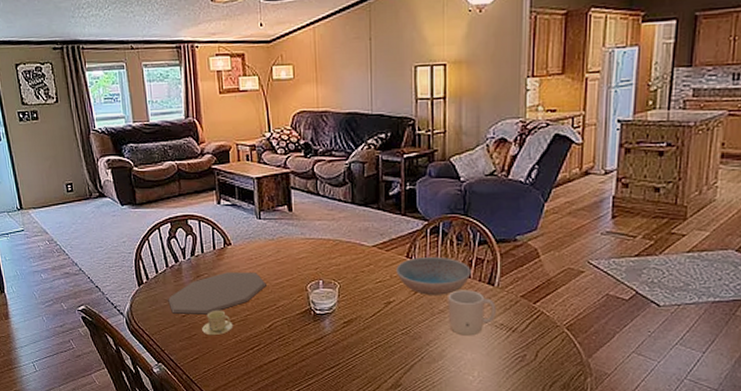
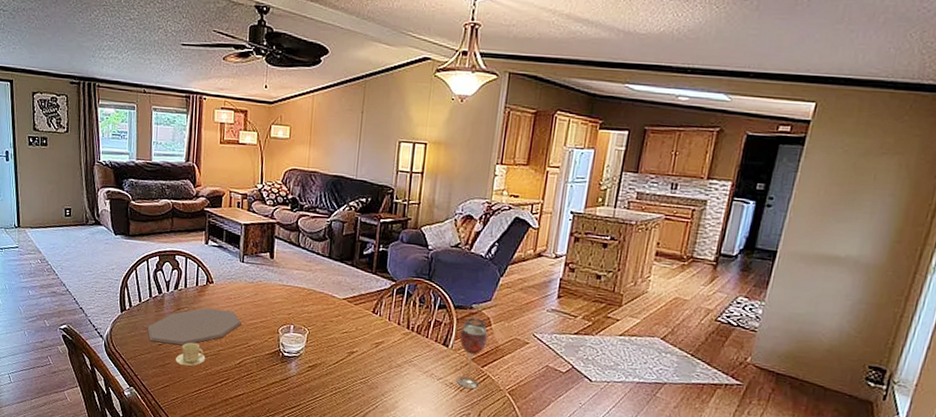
dish: present [396,256,471,295] -> none [362,313,429,351]
mug: present [448,290,496,336] -> none [404,347,448,391]
wineglass: none [506,251,536,328] -> present [456,317,488,389]

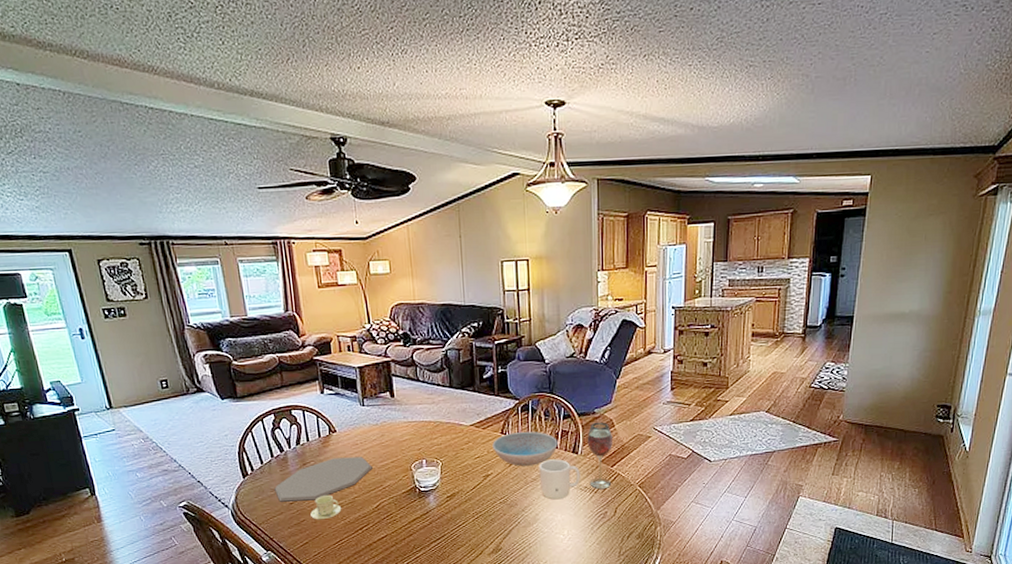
dish: none [362,313,429,351] -> present [492,431,558,466]
mug: none [404,347,448,391] -> present [539,459,580,500]

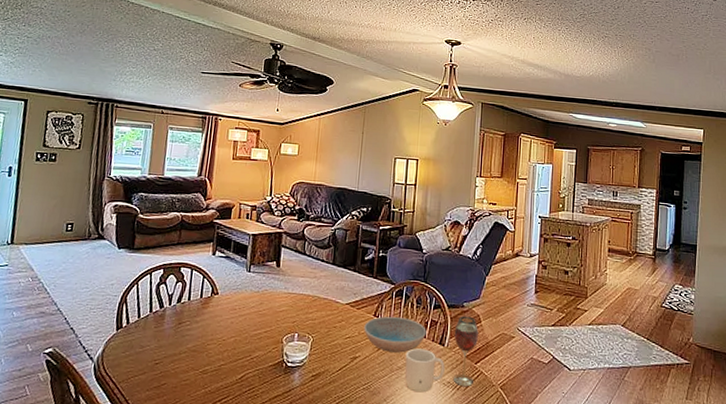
placemat: present [274,457,373,502] -> none [144,320,245,363]
cup and saucer: present [310,494,342,520] -> none [172,358,206,386]

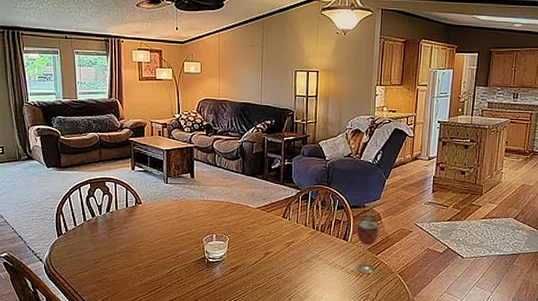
dish: present [364,316,427,353] -> none [274,217,331,248]
mug: present [404,348,445,393] -> none [312,244,348,280]

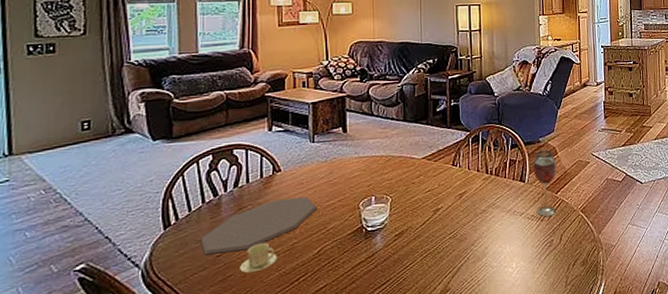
placemat: none [84,226,169,262] -> present [200,197,317,255]
cup and saucer: none [112,257,139,279] -> present [240,242,278,273]

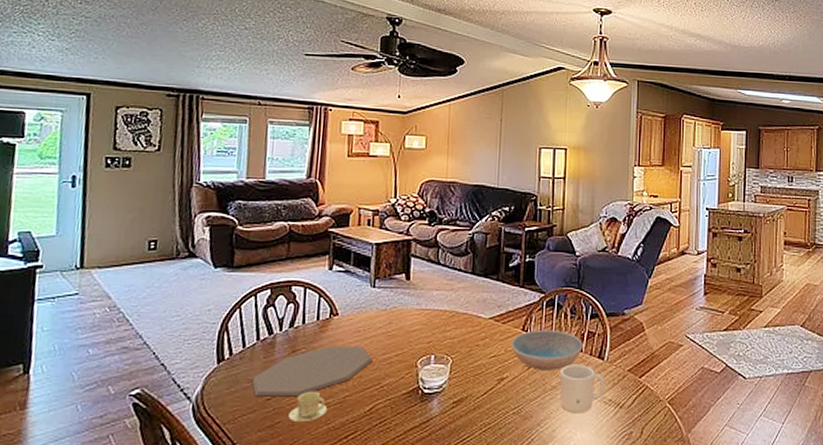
dish: none [443,161,506,198] -> present [511,329,583,370]
mug: none [488,188,528,231] -> present [559,364,605,414]
wineglass: present [533,150,556,217] -> none [614,324,642,403]

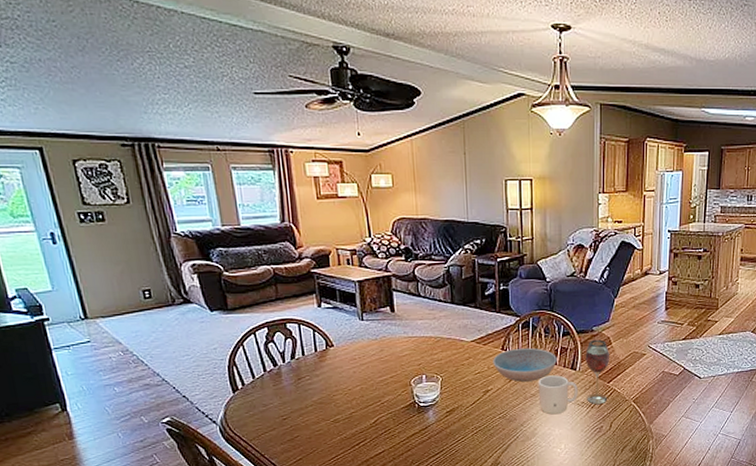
placemat: present [252,346,373,397] -> none [267,372,371,418]
cup and saucer: present [289,391,328,423] -> none [305,410,338,436]
wineglass: none [614,324,642,403] -> present [585,339,609,404]

